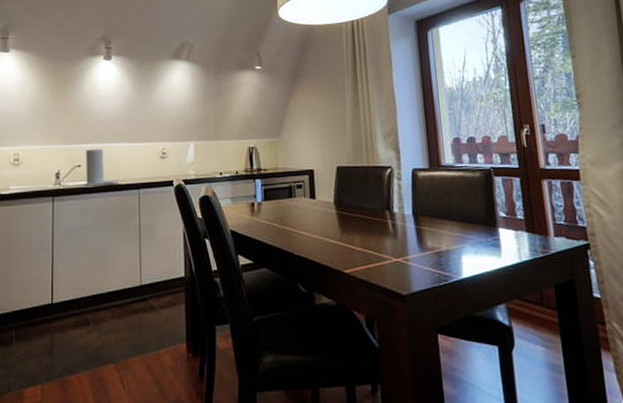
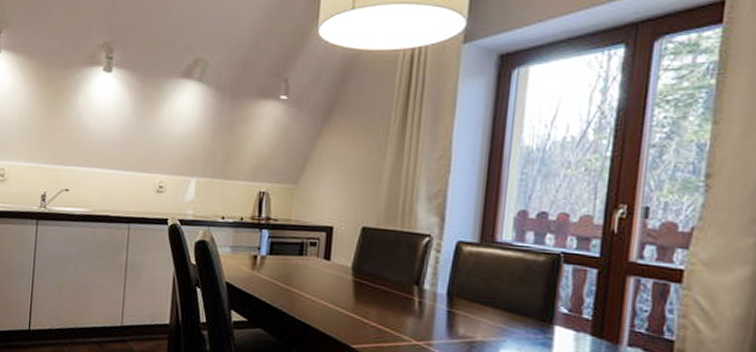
paper towel: present [86,149,119,187] -> none [73,172,108,216]

